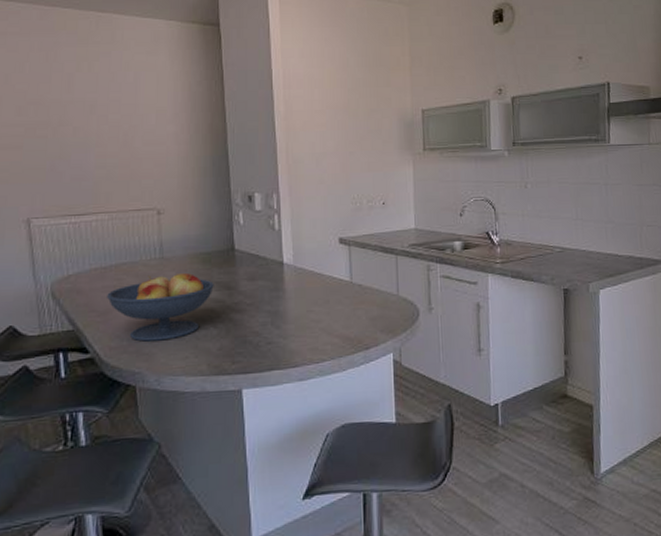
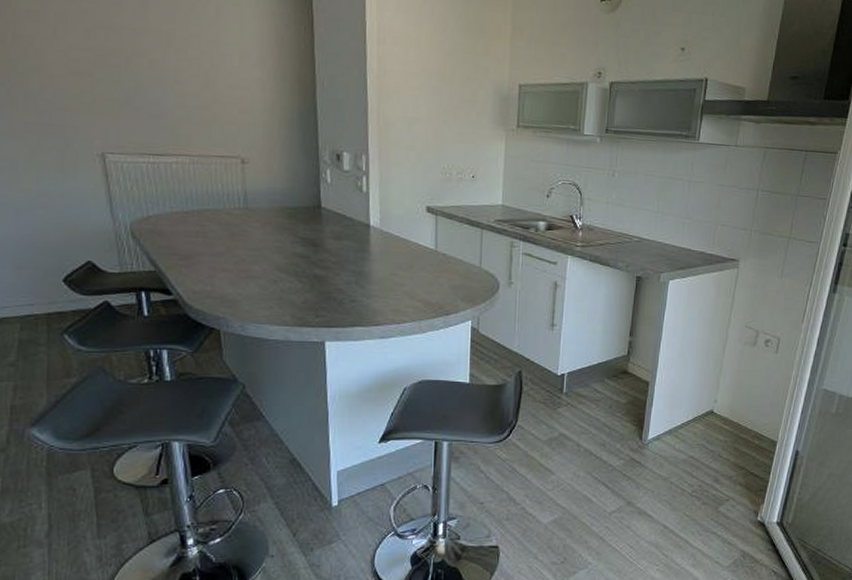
fruit bowl: present [107,273,214,342] -> none [189,224,299,289]

